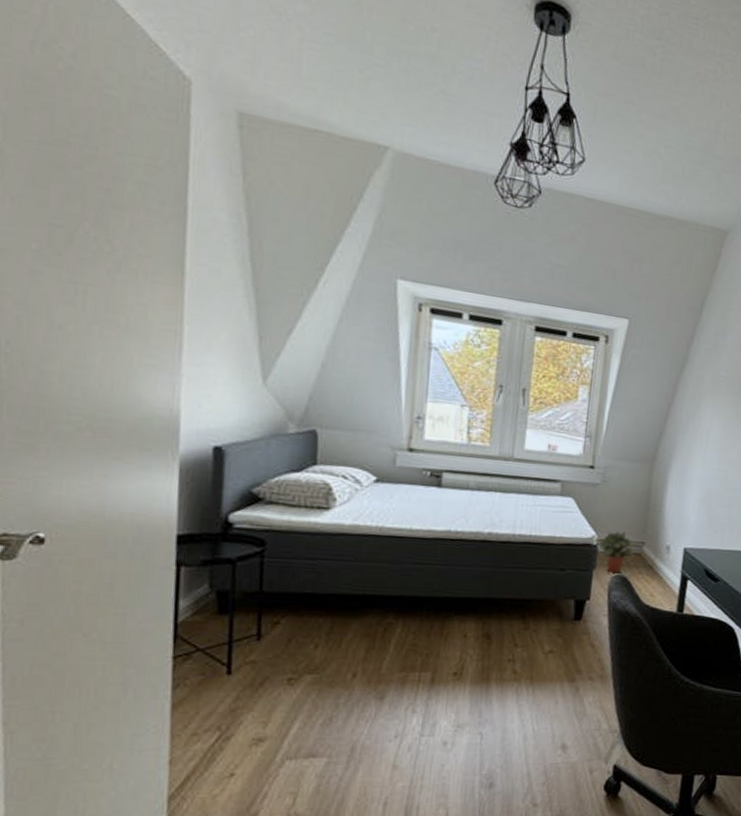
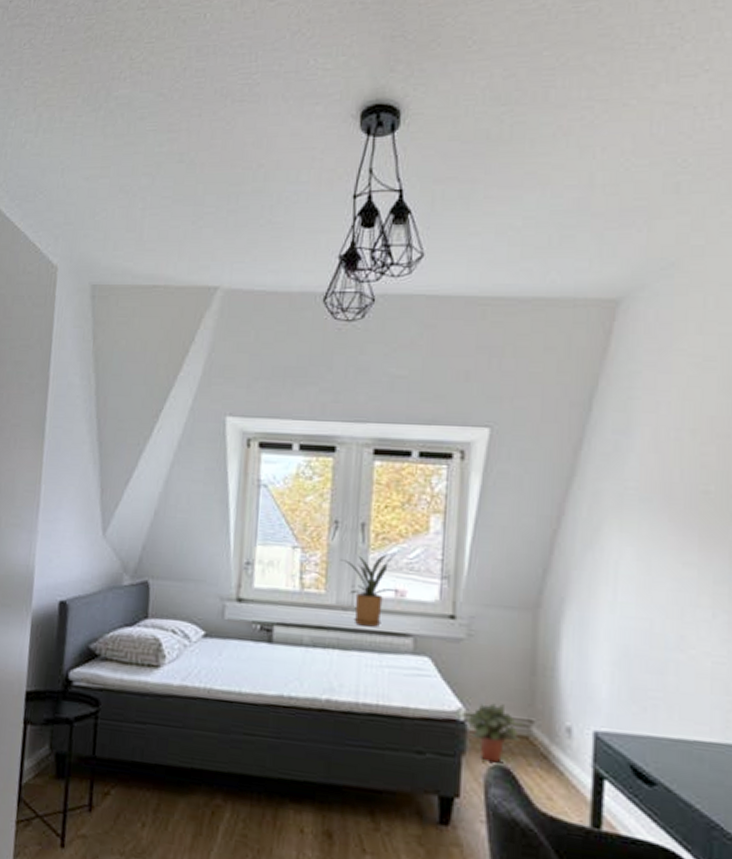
house plant: none [503,414,551,474] -> present [340,552,398,627]

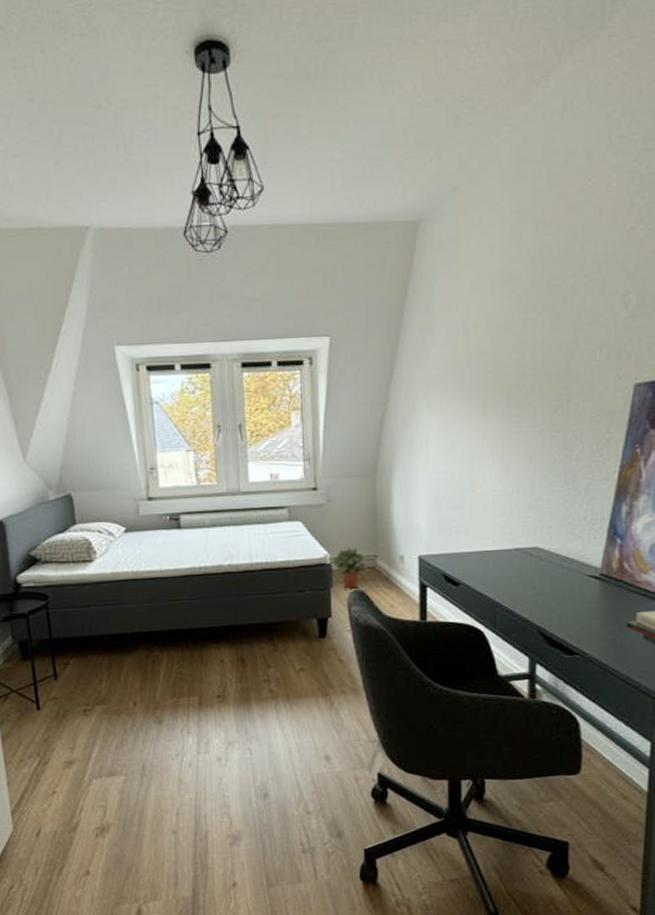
house plant: present [340,552,398,627] -> none [225,445,273,505]

